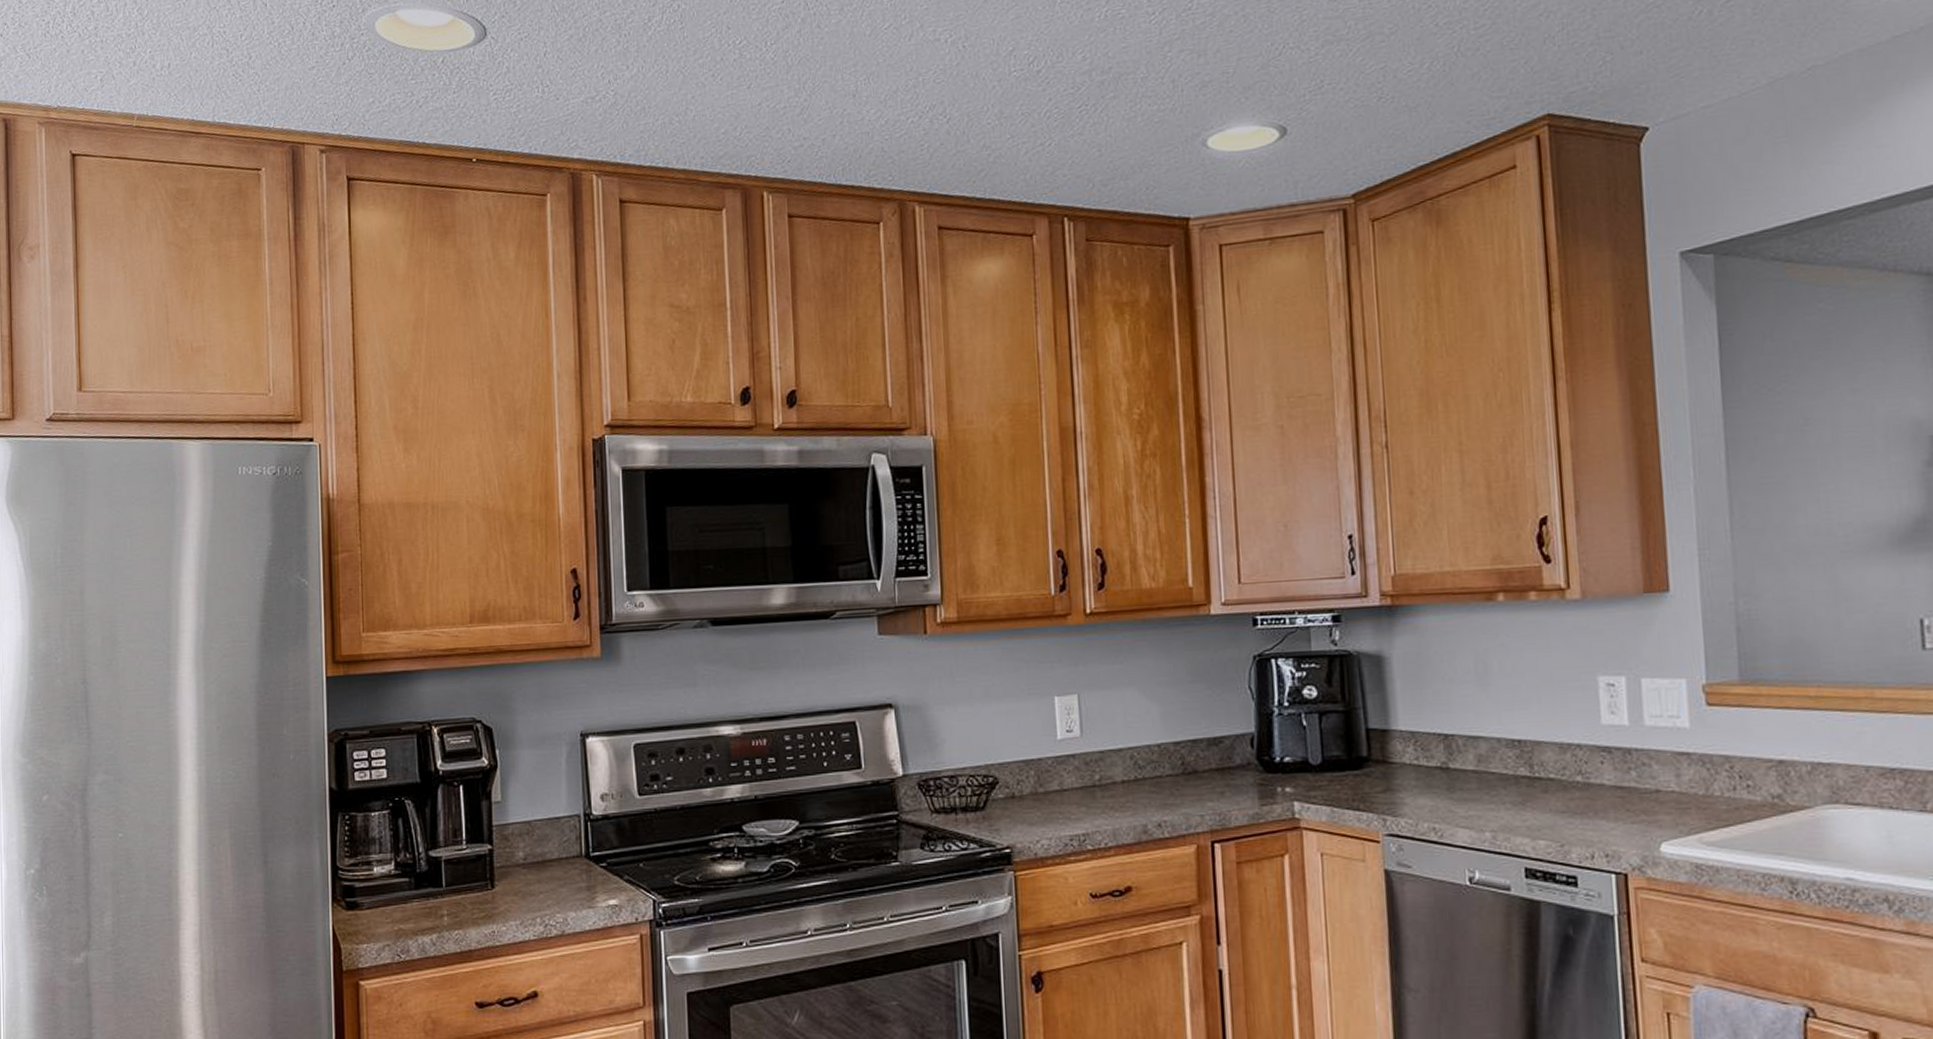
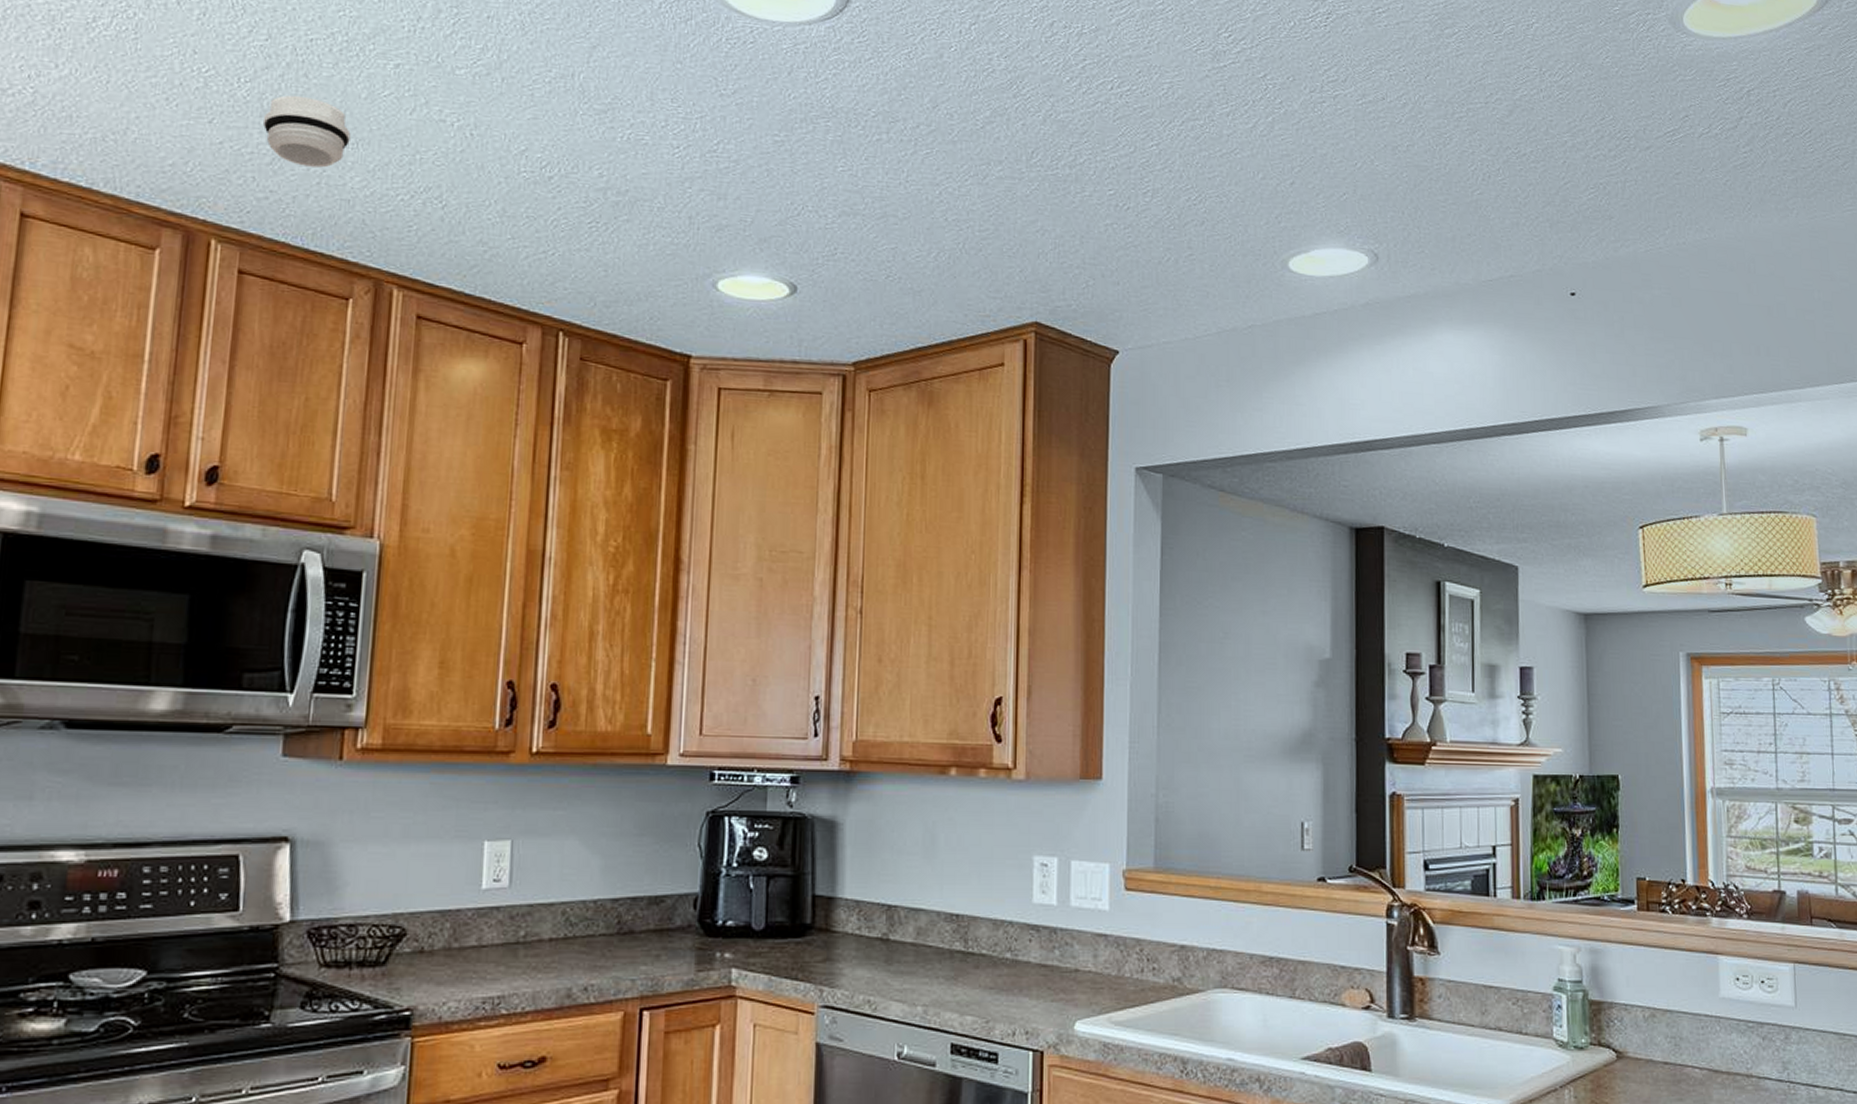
smoke detector: none [790,45,862,110] -> present [263,95,351,168]

